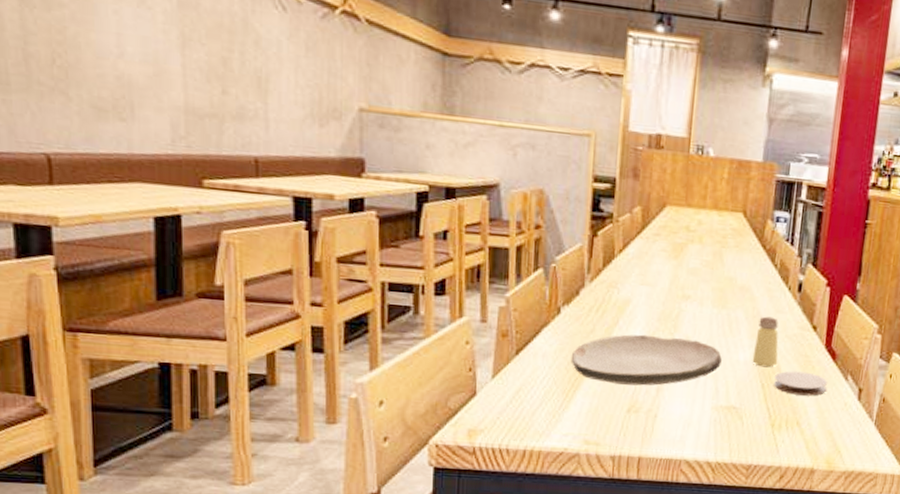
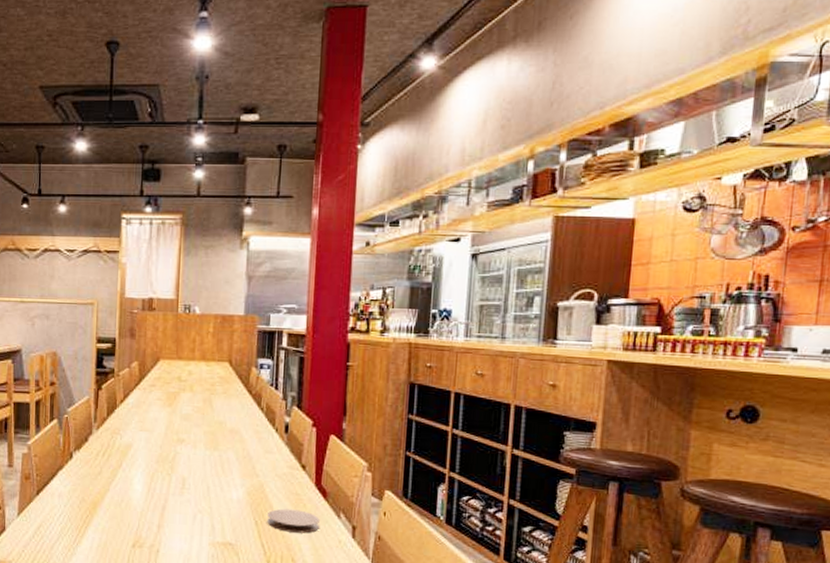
plate: present [570,334,723,386] -> none [82,475,217,523]
saltshaker: present [752,316,779,368] -> none [245,456,270,506]

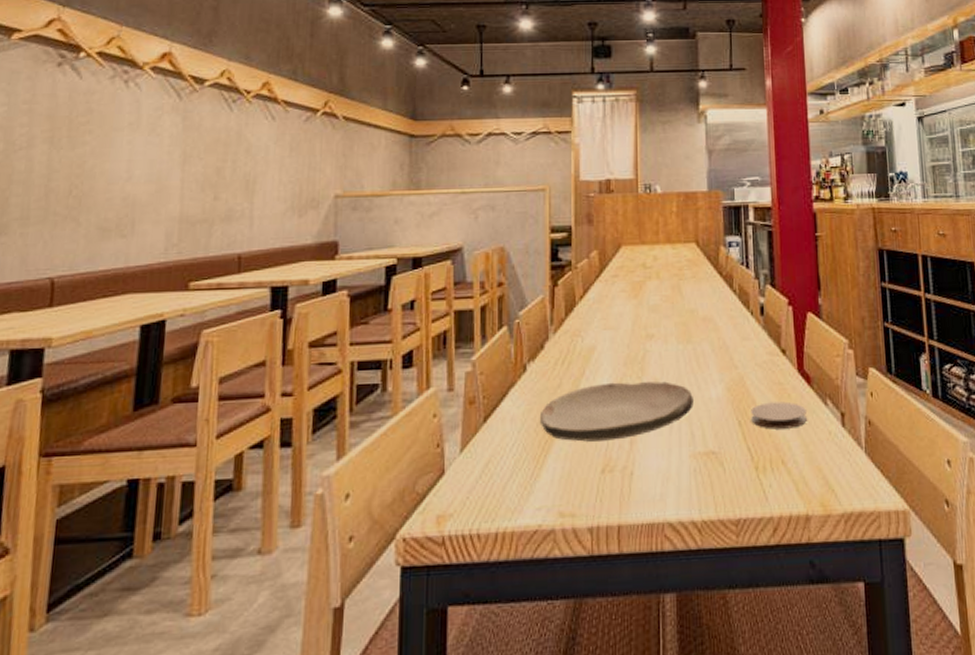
plate: none [82,475,217,523] -> present [539,381,695,442]

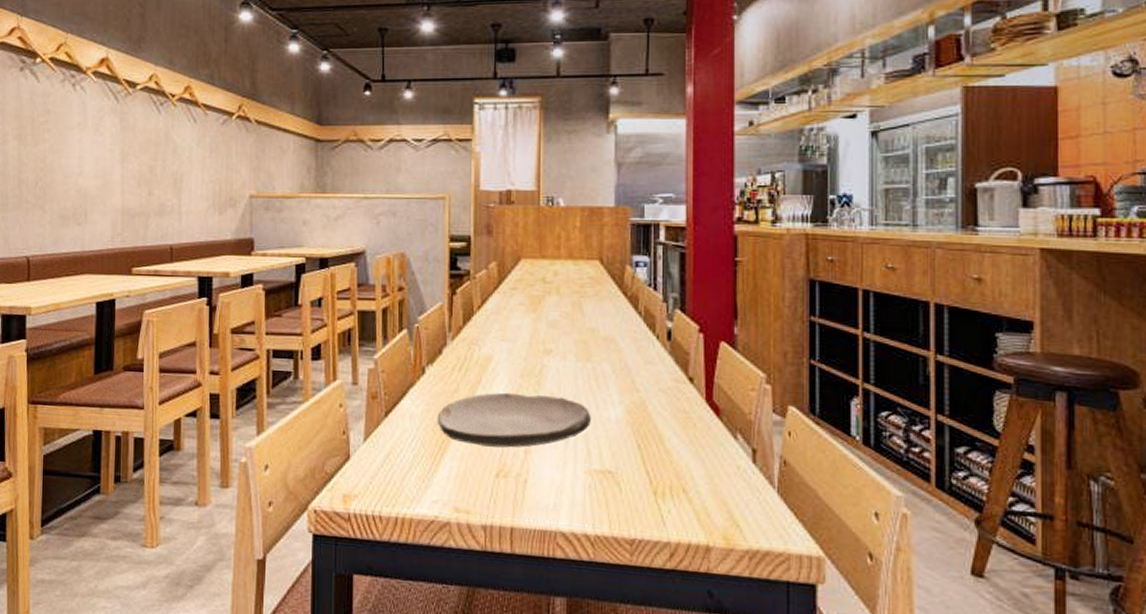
coaster: present [751,401,807,429] -> none [652,429,713,458]

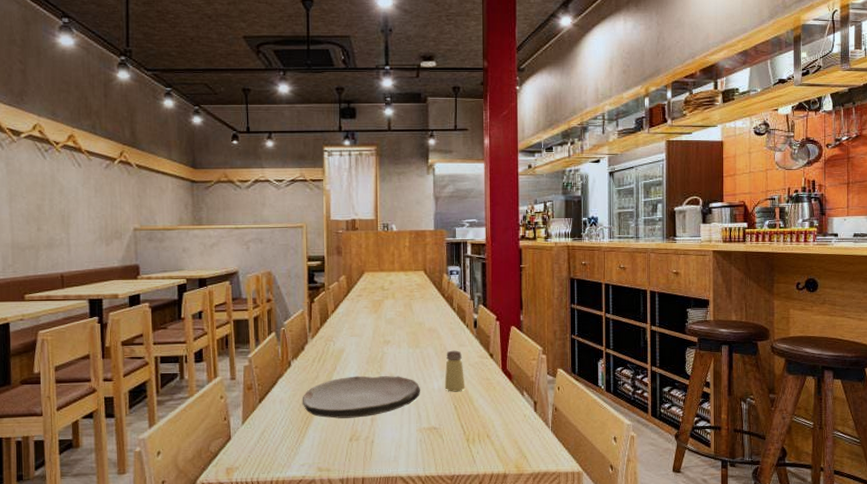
saltshaker: none [624,368,653,426] -> present [444,350,465,392]

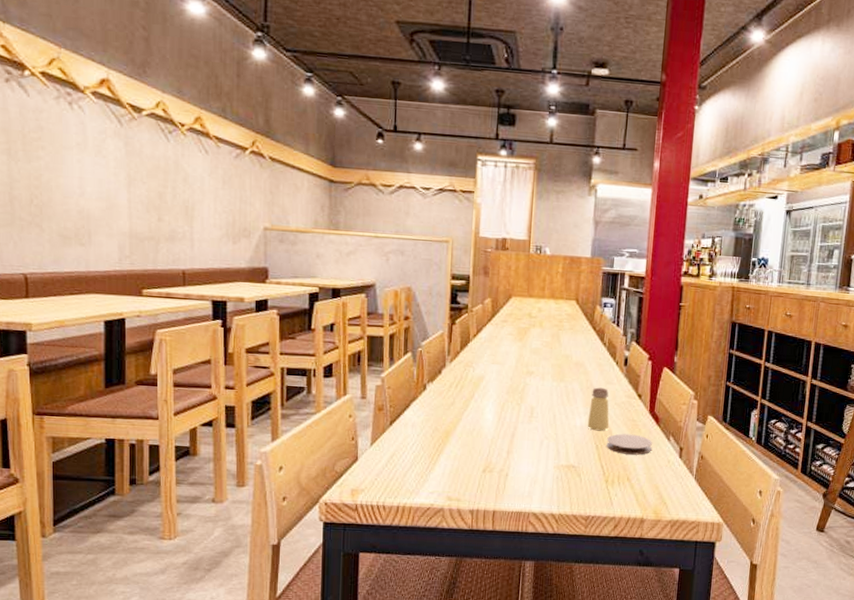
plate: present [302,376,421,418] -> none [435,405,562,449]
coaster: none [464,392,507,412] -> present [606,433,652,455]

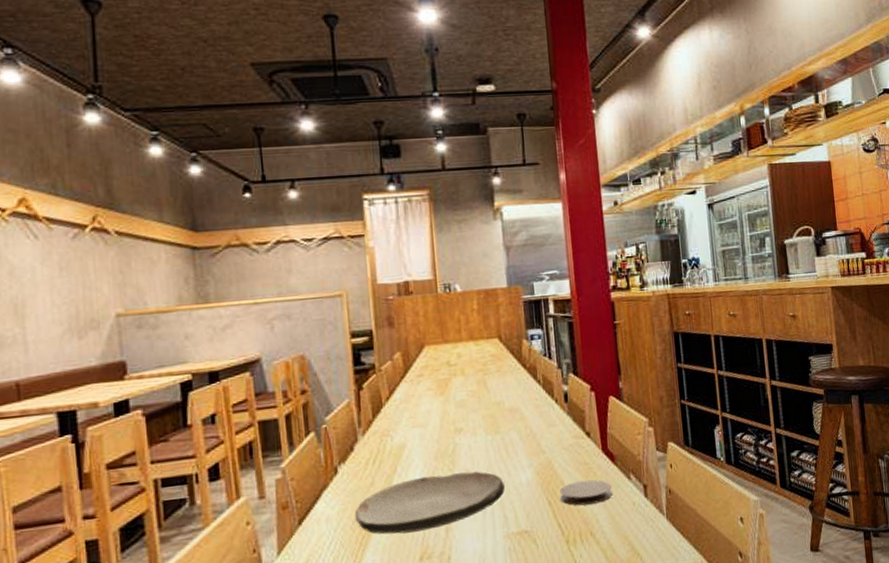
plate: none [435,405,562,449] -> present [354,471,506,535]
saltshaker: present [587,387,609,431] -> none [533,432,560,485]

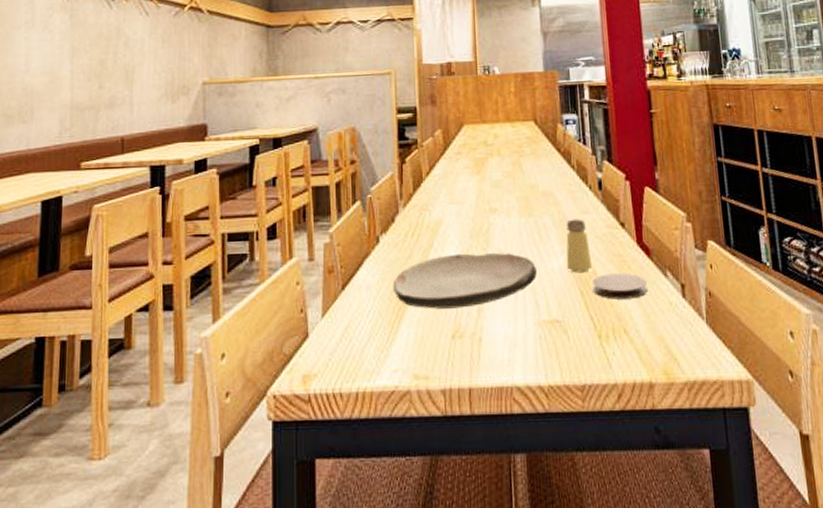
saltshaker: none [533,432,560,485] -> present [566,219,593,273]

